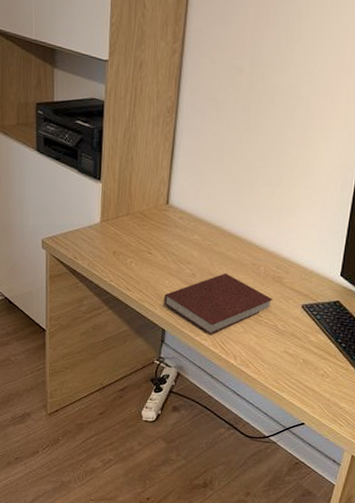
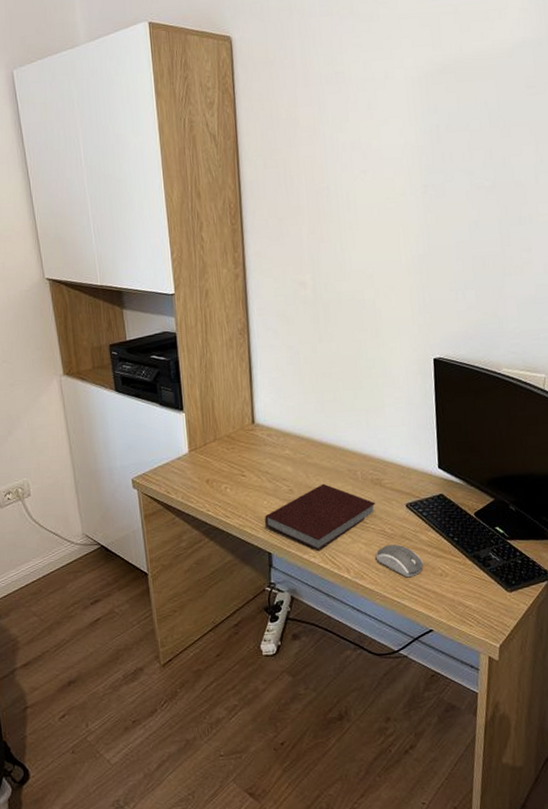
computer mouse: none [263,340,309,373] -> present [375,544,424,577]

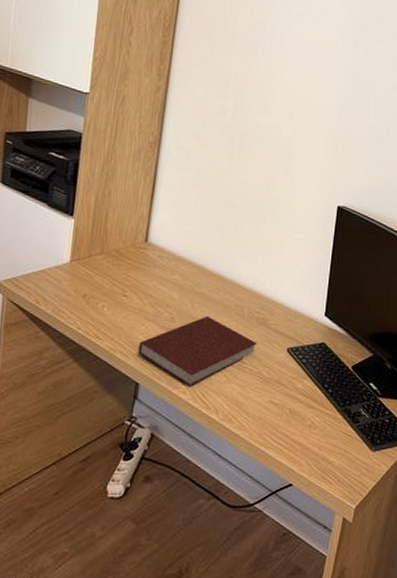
computer mouse: present [375,544,424,577] -> none [247,389,295,425]

